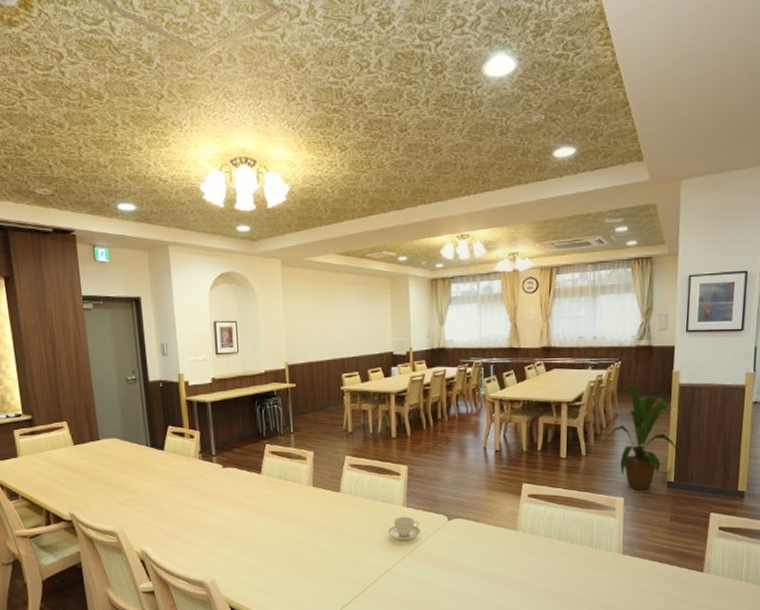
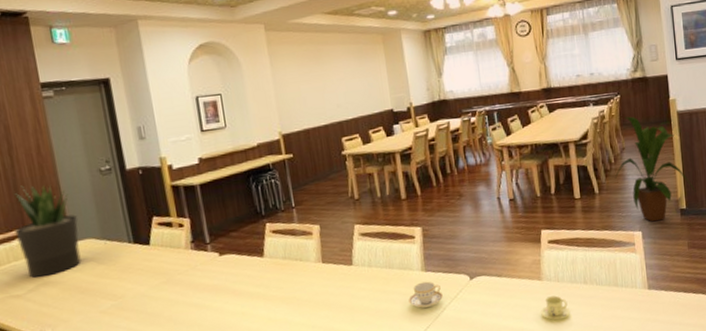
planter: none [53,385,106,466] -> present [14,185,81,278]
cup and saucer: none [512,547,541,570] -> present [541,295,570,320]

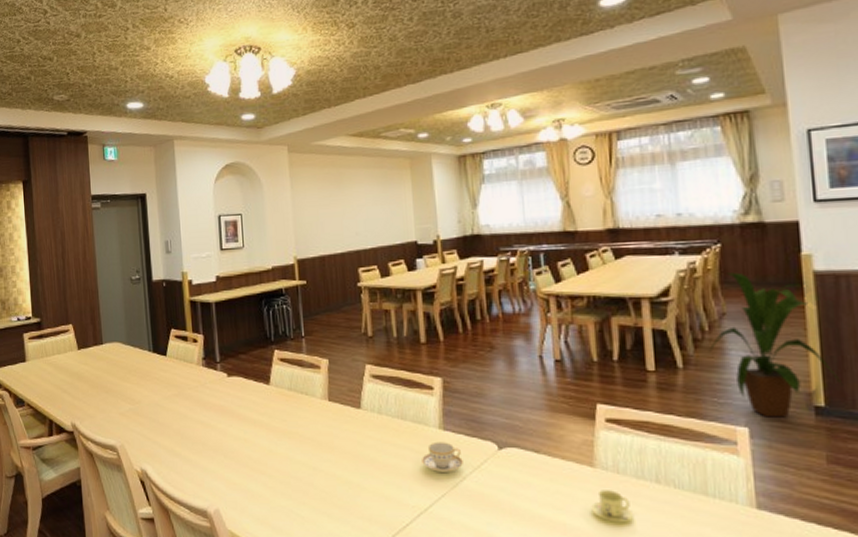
planter: present [14,185,81,278] -> none [60,286,109,371]

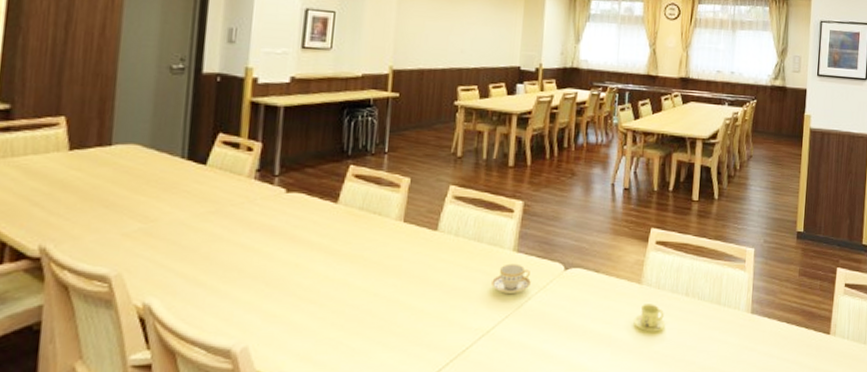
house plant: present [708,272,841,418] -> none [736,124,815,240]

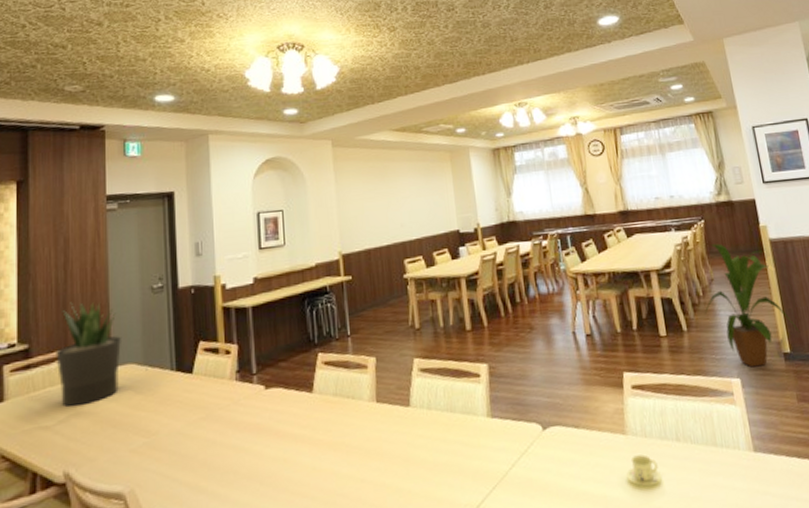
planter: none [43,66,127,179] -> present [56,302,121,406]
teacup: present [491,263,531,295] -> none [472,430,512,464]
house plant: none [736,124,815,240] -> present [704,243,799,368]

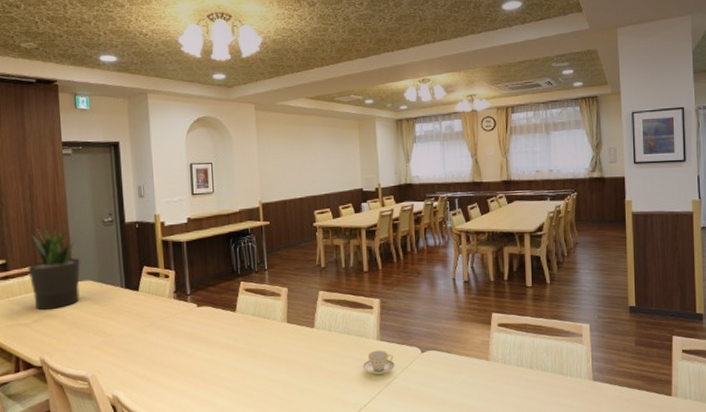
teacup: none [472,430,512,464] -> present [363,350,395,375]
cup and saucer: present [626,454,661,487] -> none [486,377,514,400]
house plant: present [704,243,799,368] -> none [566,213,645,316]

